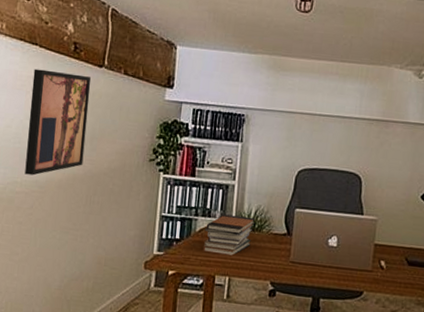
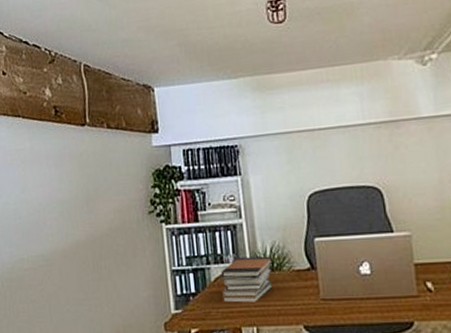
wall art: present [25,68,91,176] -> none [21,137,84,250]

